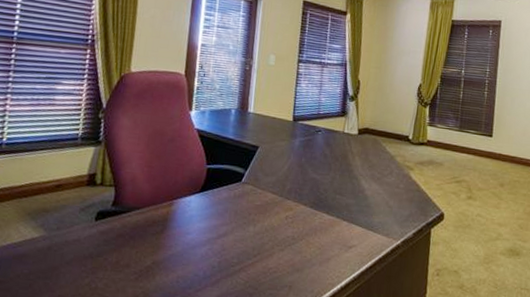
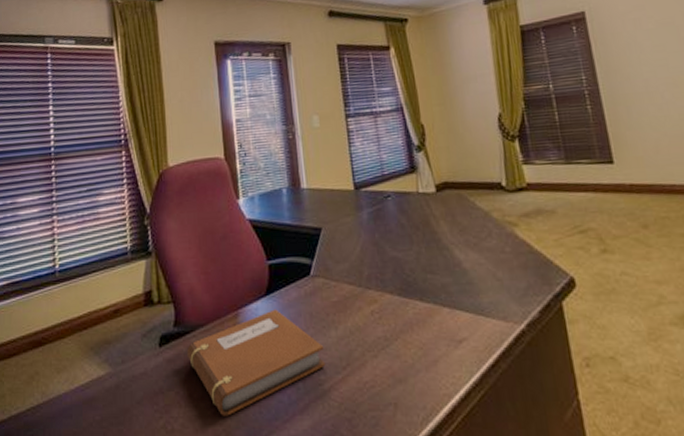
notebook: none [120,204,242,282] -> present [187,309,326,416]

